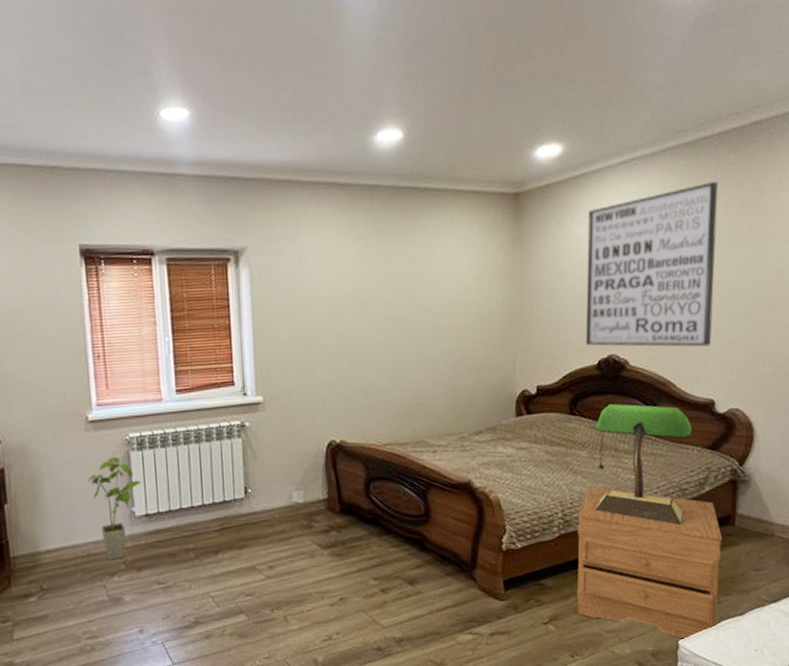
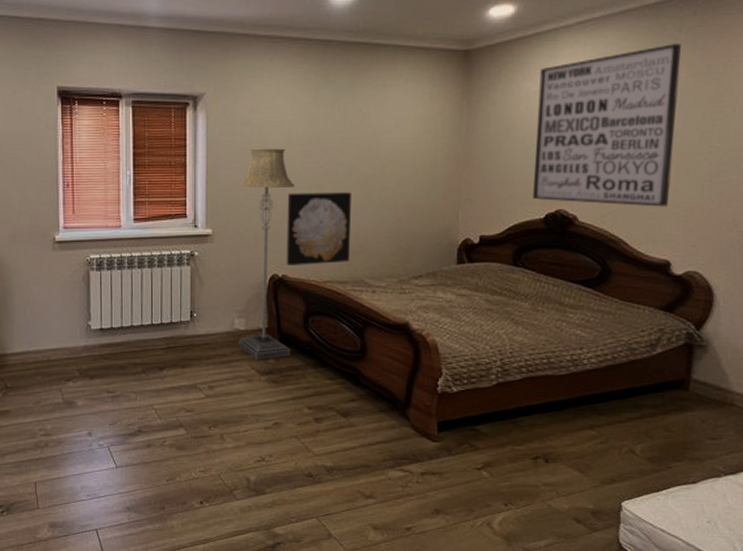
house plant: present [87,457,141,560] -> none [51,275,98,367]
floor lamp: none [289,304,353,533] -> present [239,148,294,360]
wall art: none [341,348,408,430] -> present [286,192,351,265]
nightstand: present [576,486,723,641] -> none [512,338,675,503]
table lamp: present [595,403,692,525] -> none [536,257,644,385]

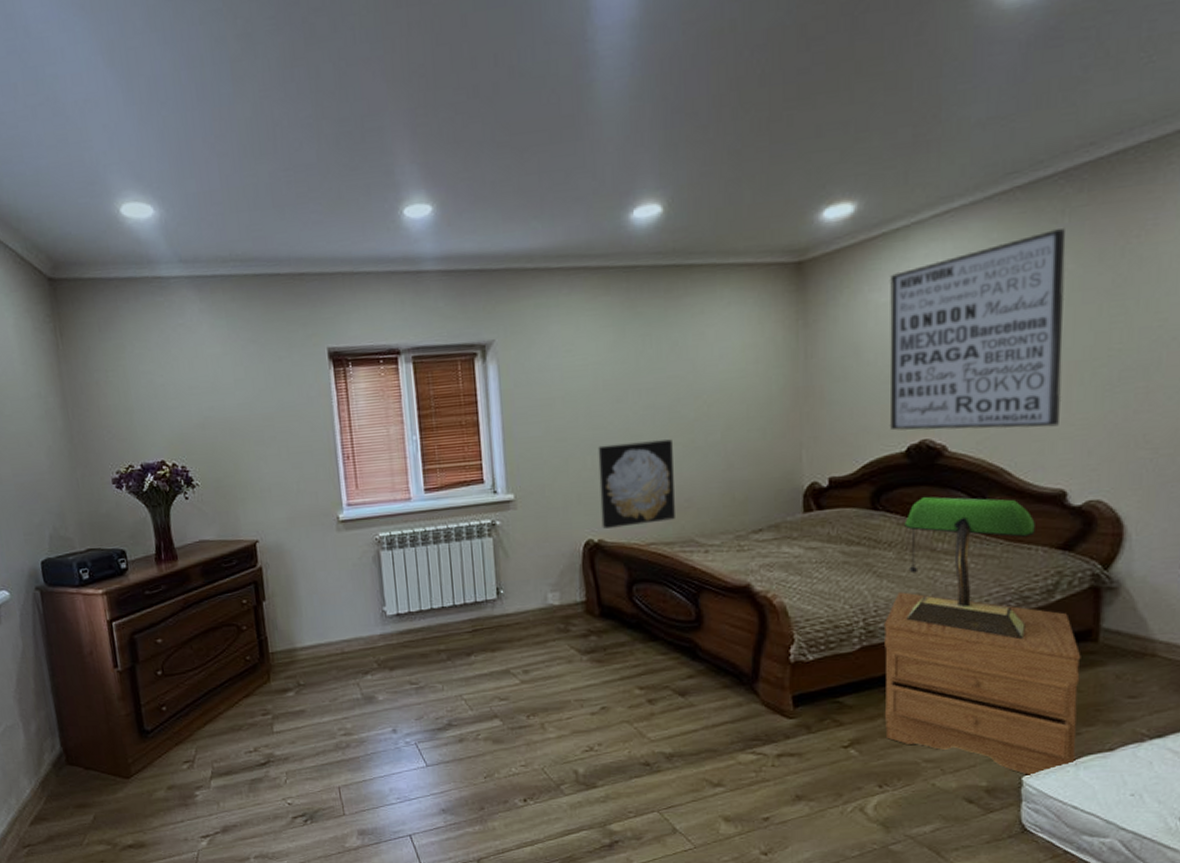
floor lamp: present [239,148,294,360] -> none [541,395,615,638]
nightstand: none [512,338,675,503] -> present [883,592,1081,778]
table lamp: none [536,257,644,385] -> present [904,496,1035,640]

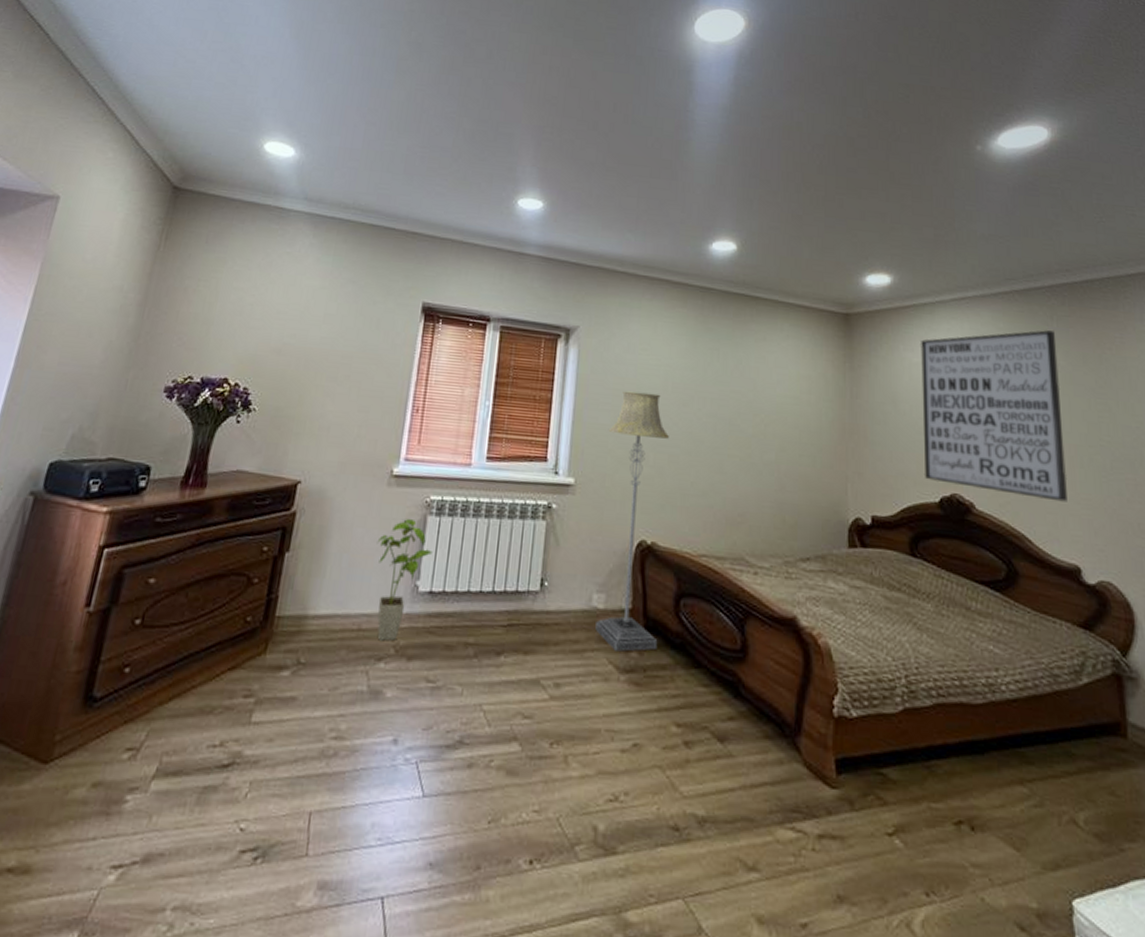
house plant: none [339,557,392,659] -> present [376,519,432,641]
floor lamp: none [541,395,615,638] -> present [595,390,669,652]
wall art: present [598,439,675,529] -> none [656,444,731,534]
nightstand: present [883,592,1081,778] -> none [925,650,1125,904]
table lamp: present [904,496,1035,640] -> none [941,550,1059,724]

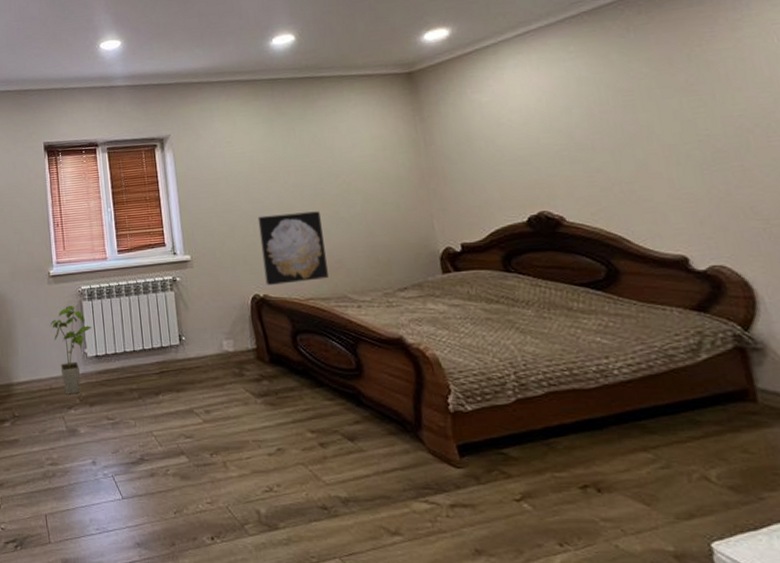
floor lamp: present [595,390,669,652] -> none [210,176,284,382]
wall art: none [656,444,731,534] -> present [257,211,329,285]
wall art: present [921,330,1068,502] -> none [488,41,666,204]

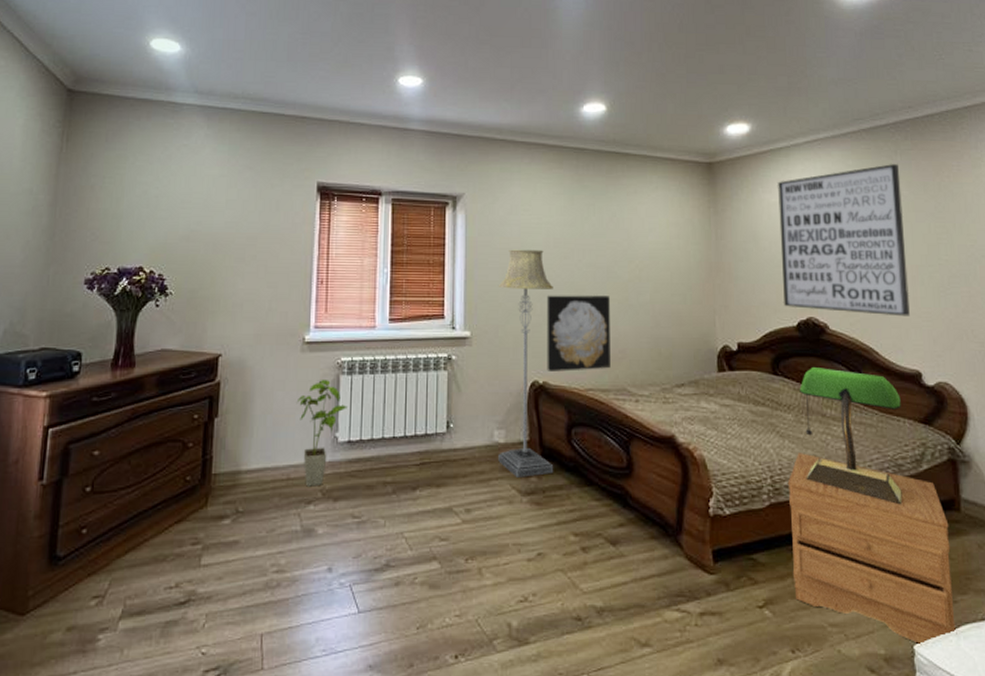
floor lamp: none [210,176,284,382] -> present [498,249,554,477]
wall art: none [488,41,666,204] -> present [778,164,910,317]
nightstand: none [534,348,768,545] -> present [787,453,957,647]
table lamp: none [537,260,679,397] -> present [799,366,903,505]

